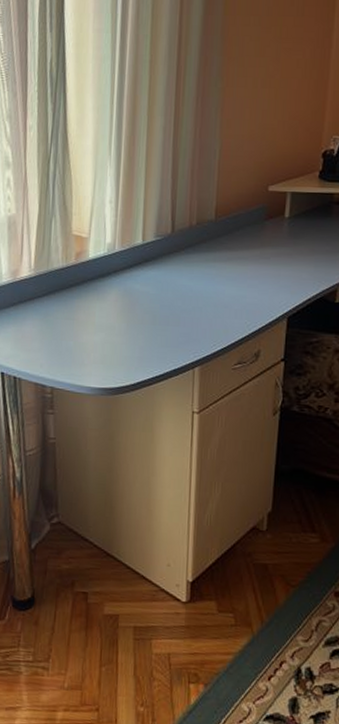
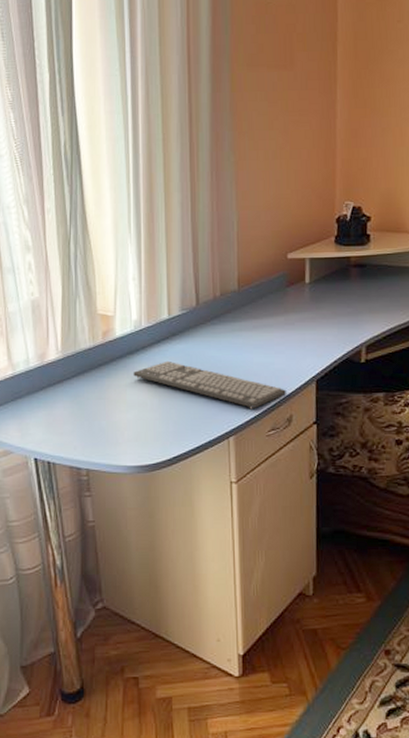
keyboard: none [103,286,256,342] -> present [133,360,286,410]

